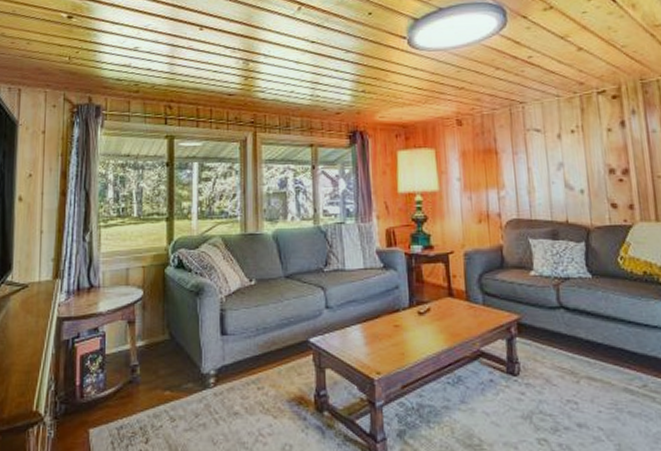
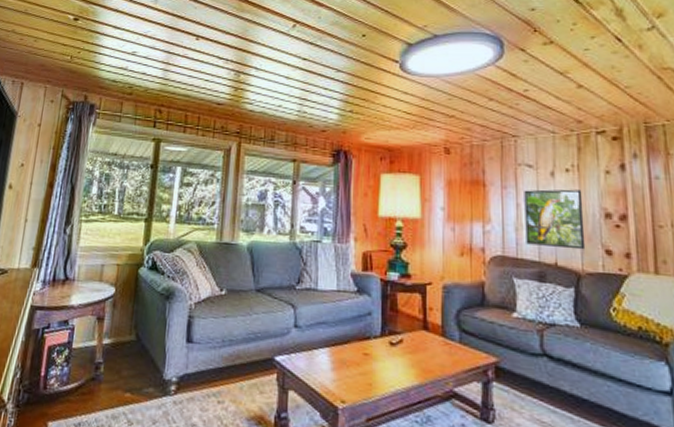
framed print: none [534,149,593,206] -> present [524,189,586,250]

